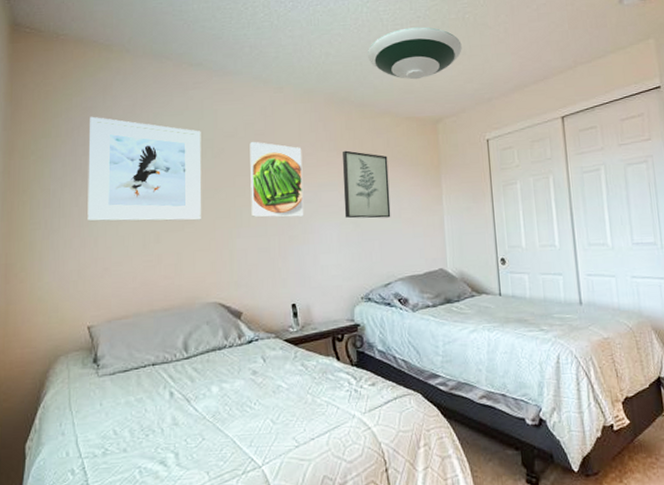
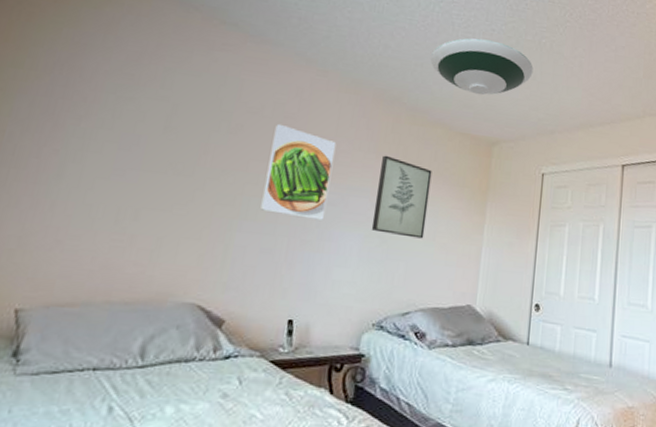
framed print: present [87,116,202,222] -> none [47,54,220,203]

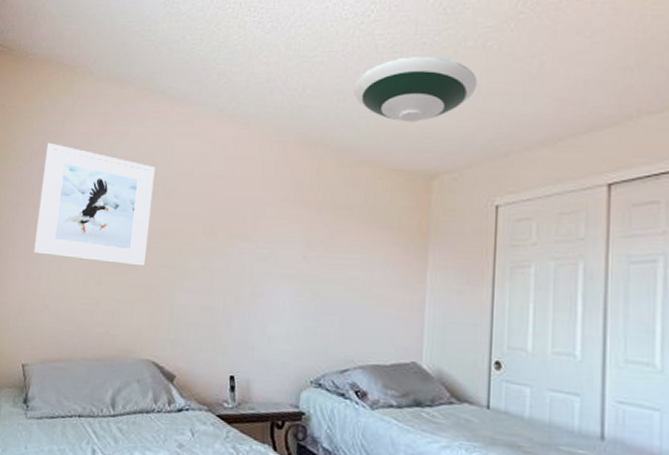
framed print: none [47,54,220,203] -> present [34,142,155,266]
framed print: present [260,123,337,220] -> none [198,183,263,276]
wall art: present [371,155,432,239] -> none [302,203,363,290]

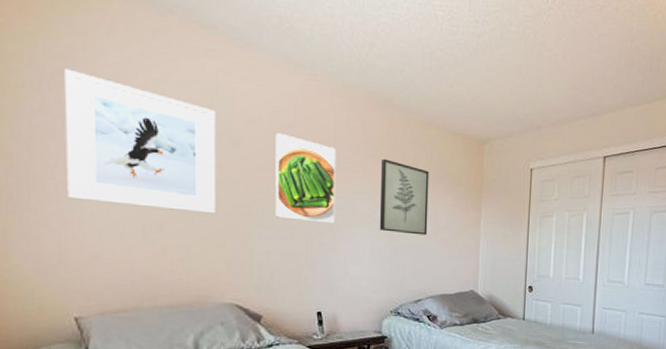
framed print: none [198,183,263,276] -> present [275,132,336,224]
wall art: none [302,203,363,290] -> present [379,158,429,235]
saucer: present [354,56,478,123] -> none [418,31,519,93]

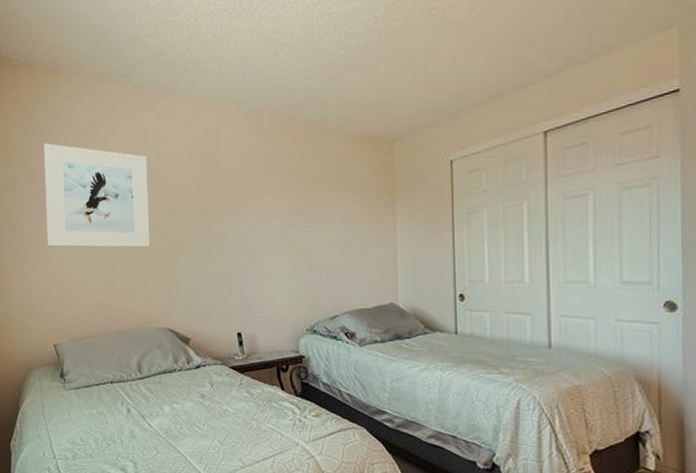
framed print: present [275,132,336,224] -> none [194,166,249,246]
wall art: present [379,158,429,235] -> none [289,175,339,248]

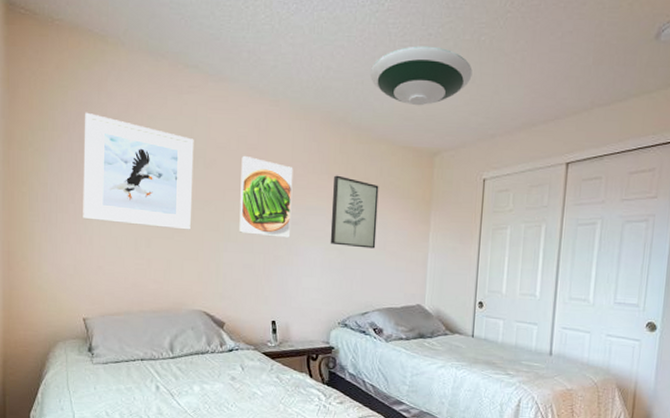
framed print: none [194,166,249,246] -> present [239,155,293,238]
wall art: none [289,175,339,248] -> present [330,175,379,249]
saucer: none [318,29,427,93] -> present [370,46,473,106]

